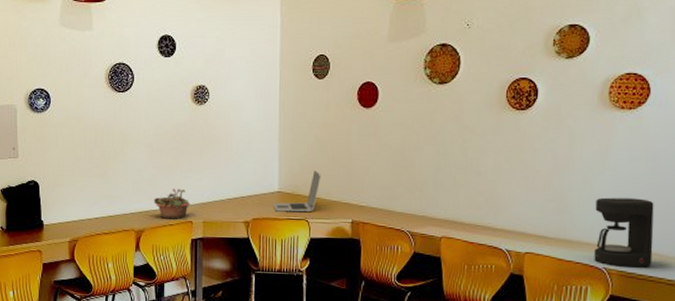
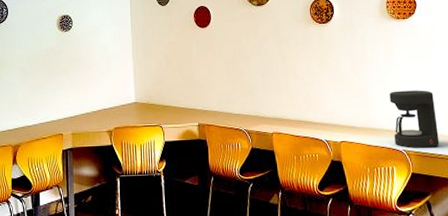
succulent planter: present [153,188,191,219] -> none [28,105,60,133]
laptop: present [272,170,321,212] -> none [131,82,170,120]

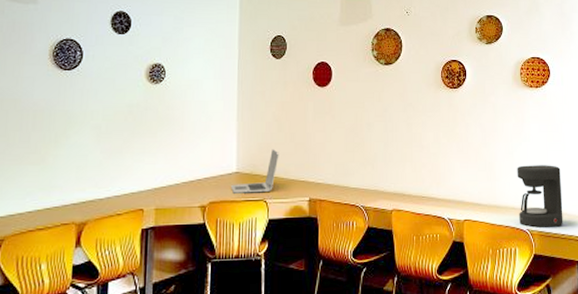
laptop: none [131,82,170,120] -> present [230,149,279,193]

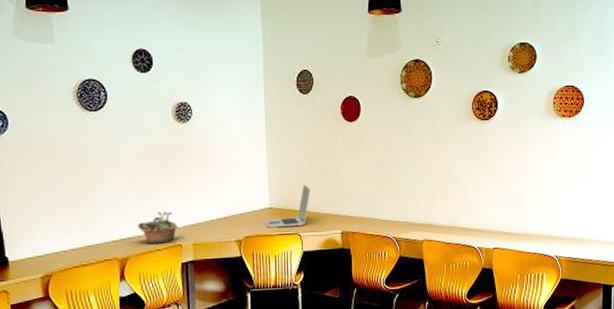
succulent planter: none [99,173,142,208] -> present [137,211,179,244]
coffee maker: present [517,165,563,228] -> none [547,194,591,254]

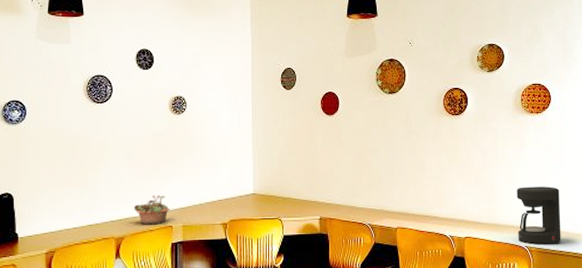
laptop: present [264,185,311,228] -> none [248,173,292,212]
coffee maker: none [547,194,591,254] -> present [517,186,561,245]

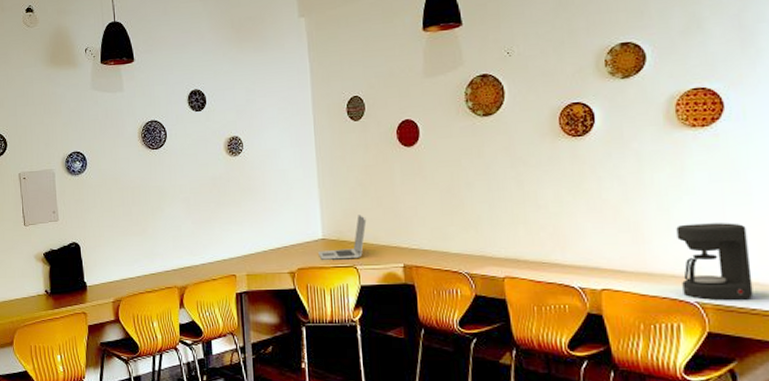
succulent planter: present [133,194,170,225] -> none [194,241,233,274]
laptop: none [248,173,292,212] -> present [317,215,367,260]

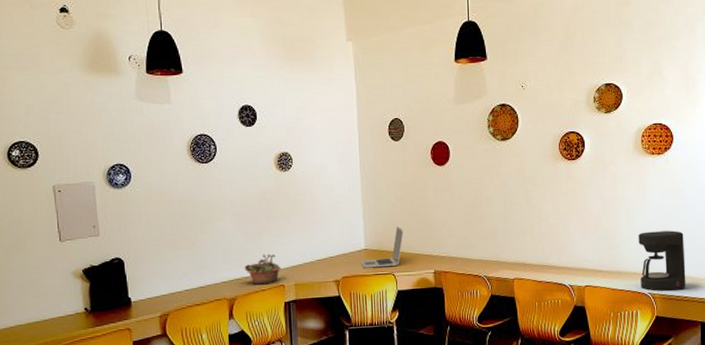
succulent planter: none [194,241,233,274] -> present [244,253,281,285]

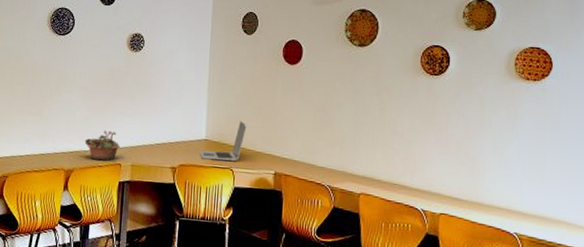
coffee maker: present [638,230,686,291] -> none [505,163,561,235]

